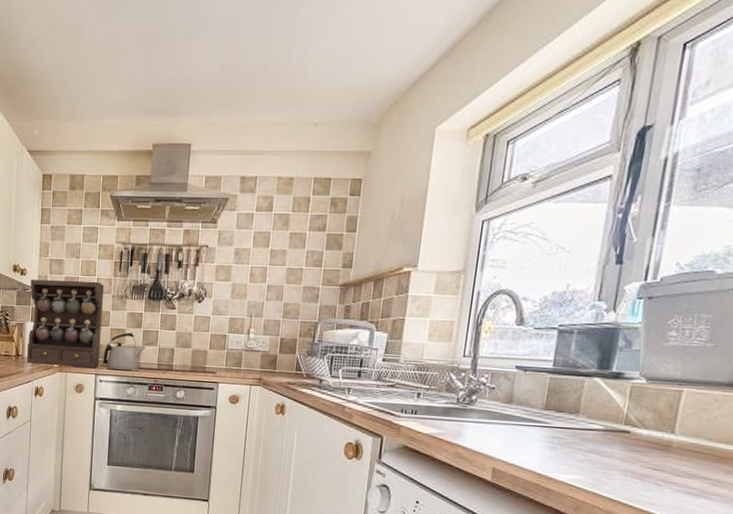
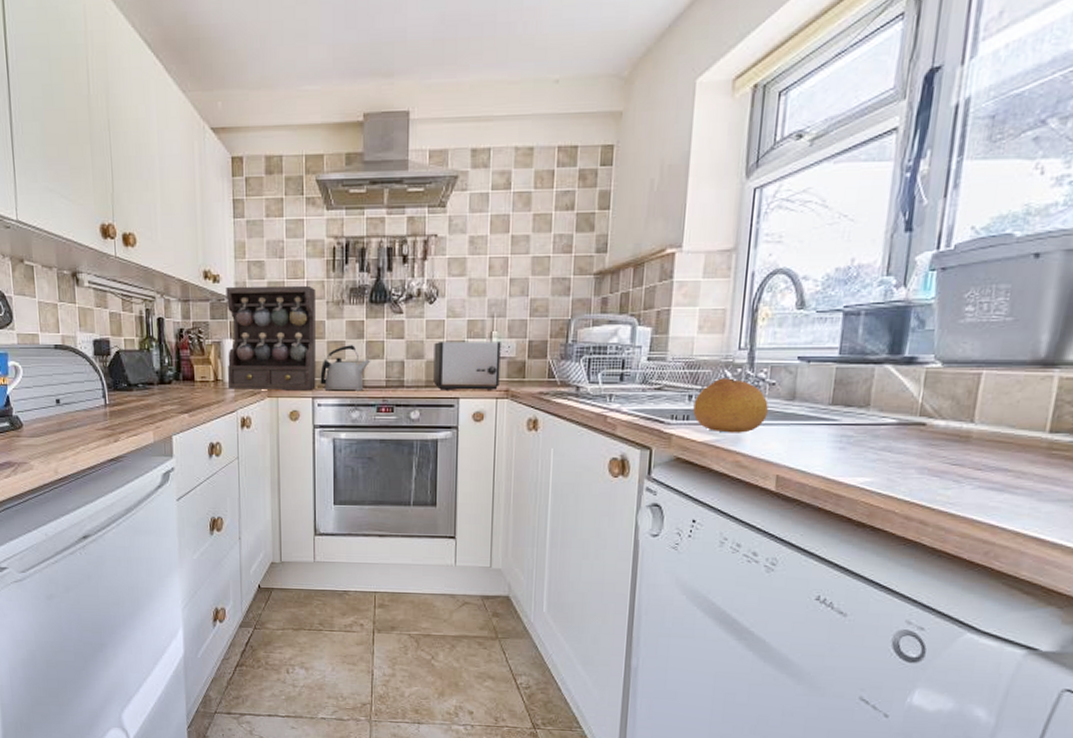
toaster: none [197,334,257,378] -> present [433,340,501,390]
fruit: none [420,380,488,429] -> present [693,378,768,433]

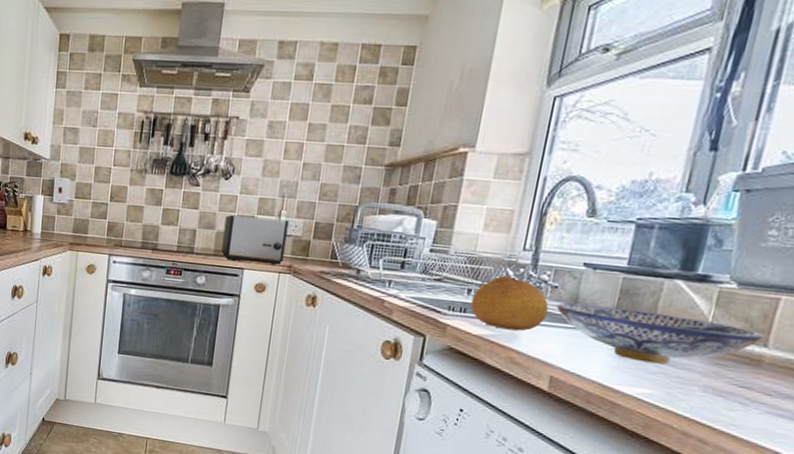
spice rack: present [226,285,316,391] -> none [34,149,123,248]
kettle: present [320,345,371,391] -> none [117,210,166,253]
bowl: none [776,399,972,451] -> present [556,303,766,365]

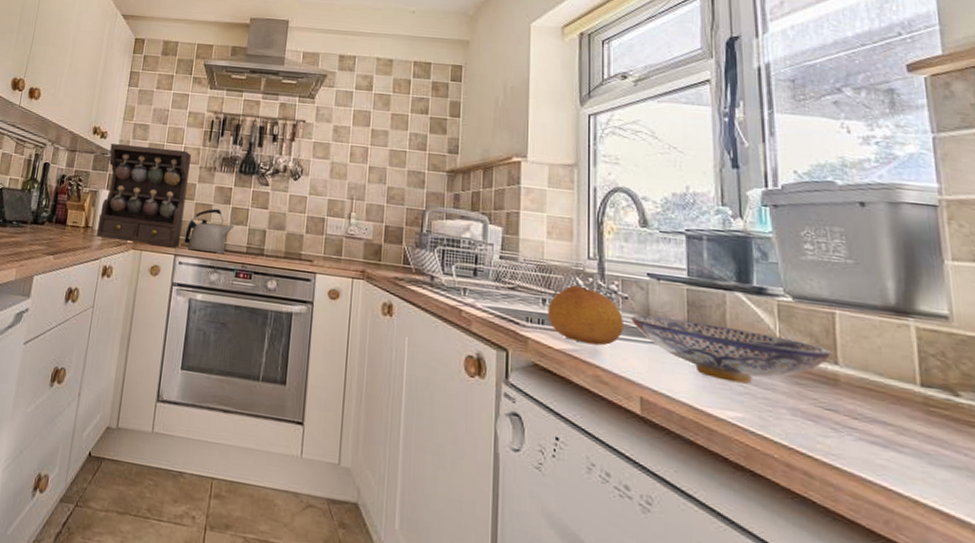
spice rack: none [34,149,123,248] -> present [96,144,192,248]
kettle: none [117,210,166,253] -> present [184,208,235,255]
toaster: present [221,214,289,265] -> none [292,215,359,270]

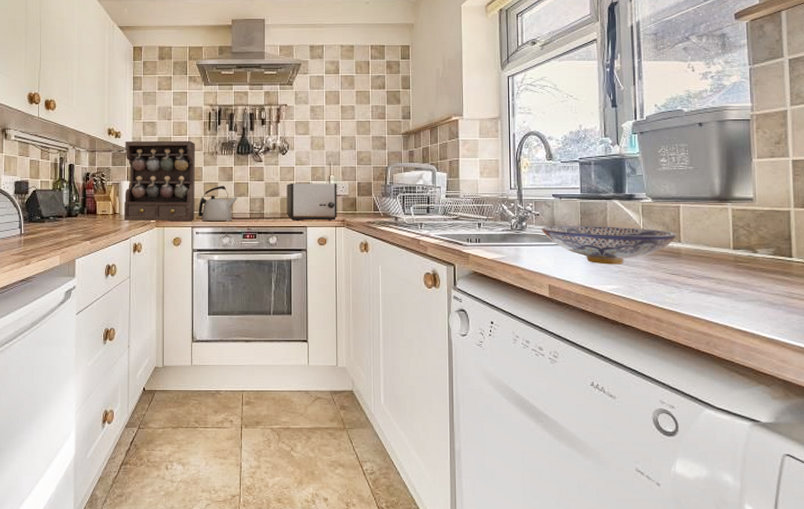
toaster: none [292,215,359,270] -> present [286,182,337,221]
fruit: present [548,285,623,346] -> none [482,210,536,252]

